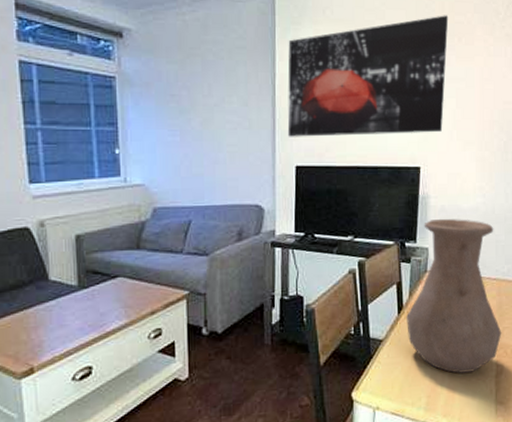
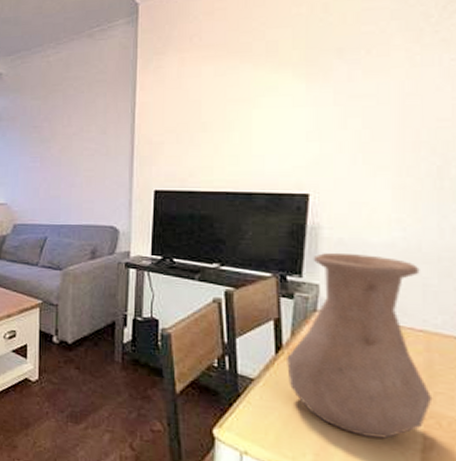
wall art: present [287,15,449,137] -> none [146,27,352,162]

